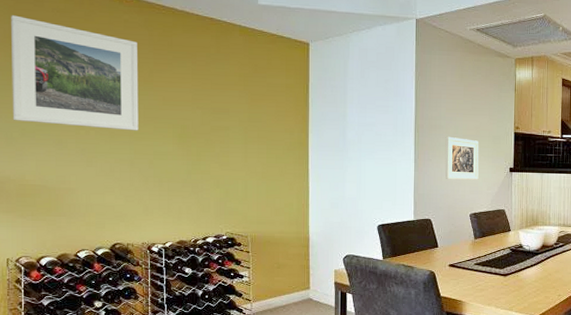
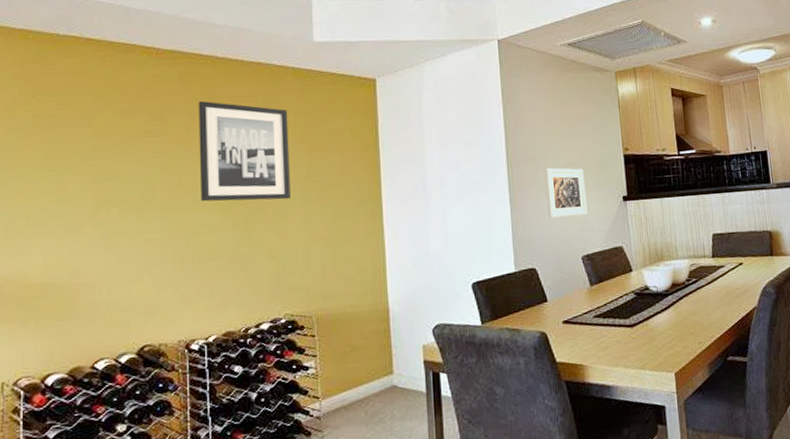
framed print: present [11,15,139,131] -> none [14,83,173,208]
wall art: none [160,47,234,139] -> present [198,101,290,202]

